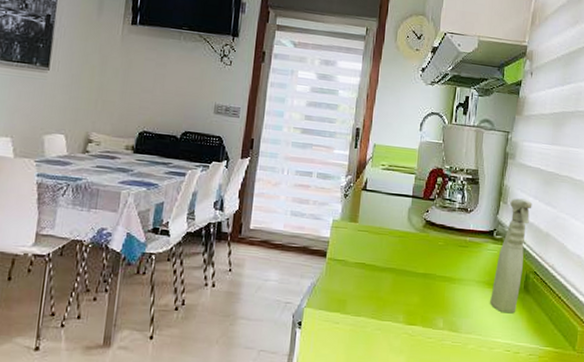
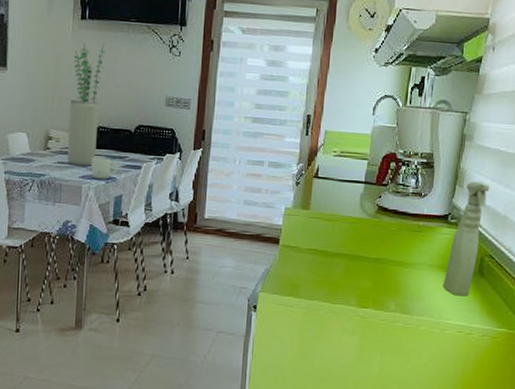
vase: none [107,48,155,172] -> present [67,43,105,166]
mug: none [131,162,161,186] -> present [91,157,117,180]

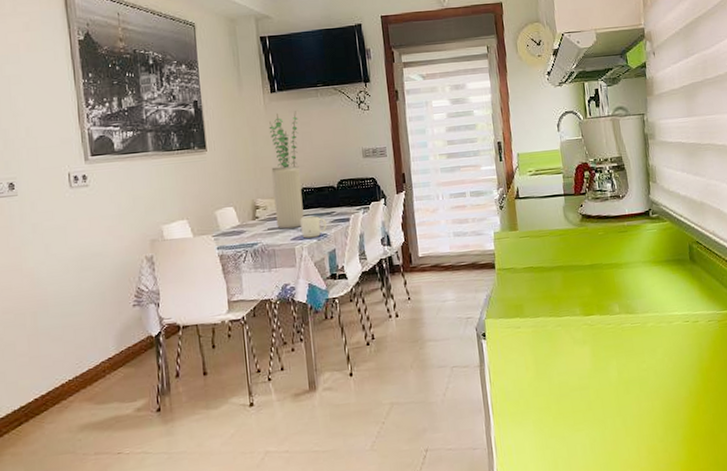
spray bottle: present [443,181,490,296] -> none [658,174,687,286]

